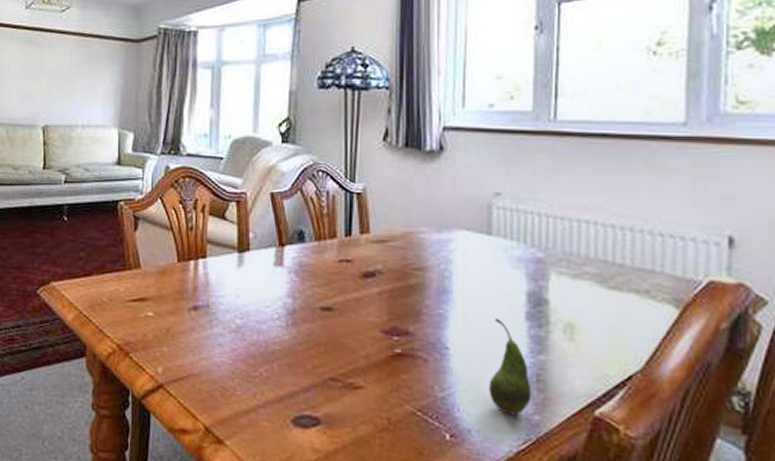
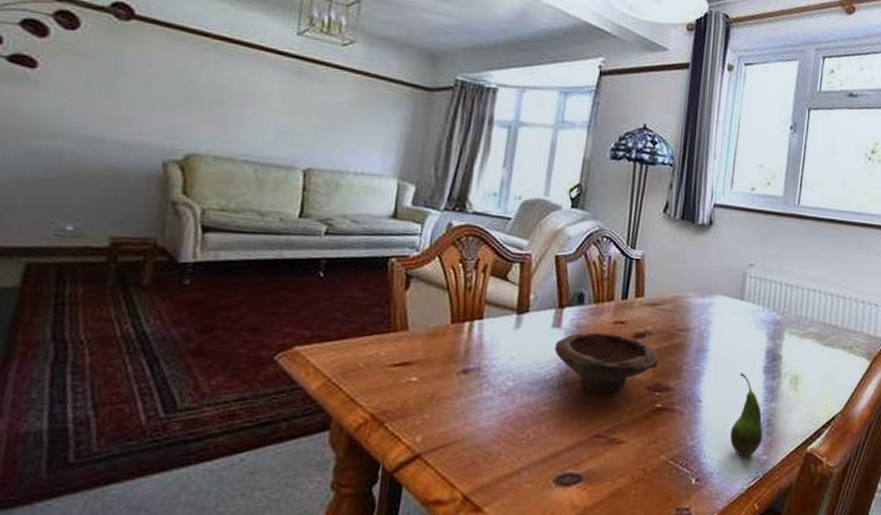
bowl: none [279,271,393,335] -> present [554,332,659,393]

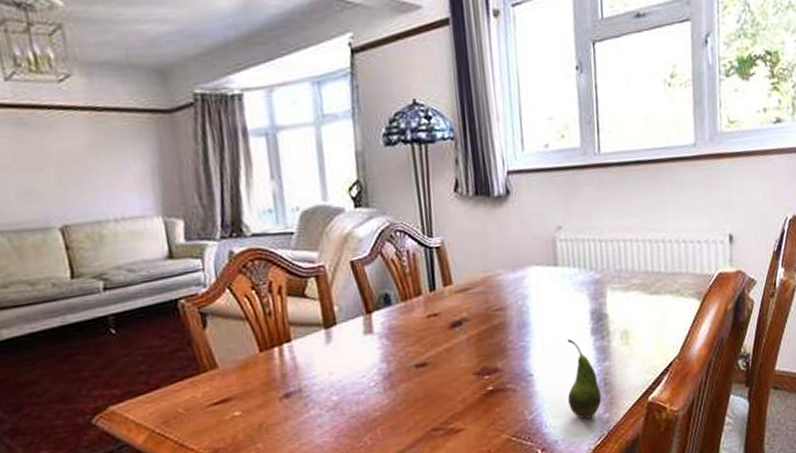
bowl: present [554,332,659,393] -> none [371,327,481,389]

